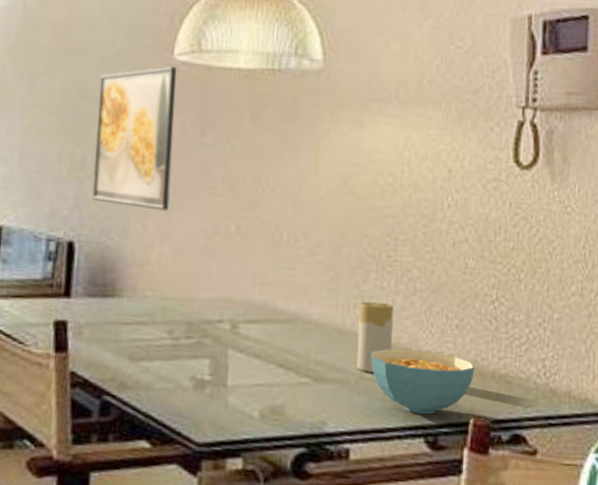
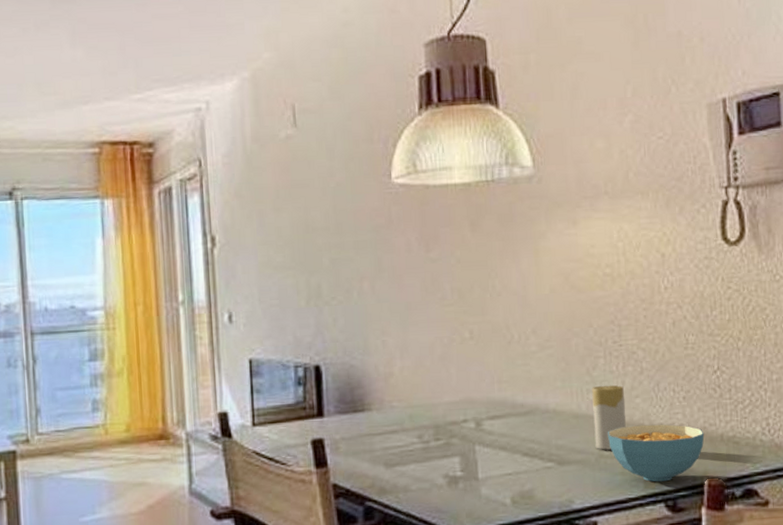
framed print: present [92,66,177,211] -> none [324,190,405,327]

